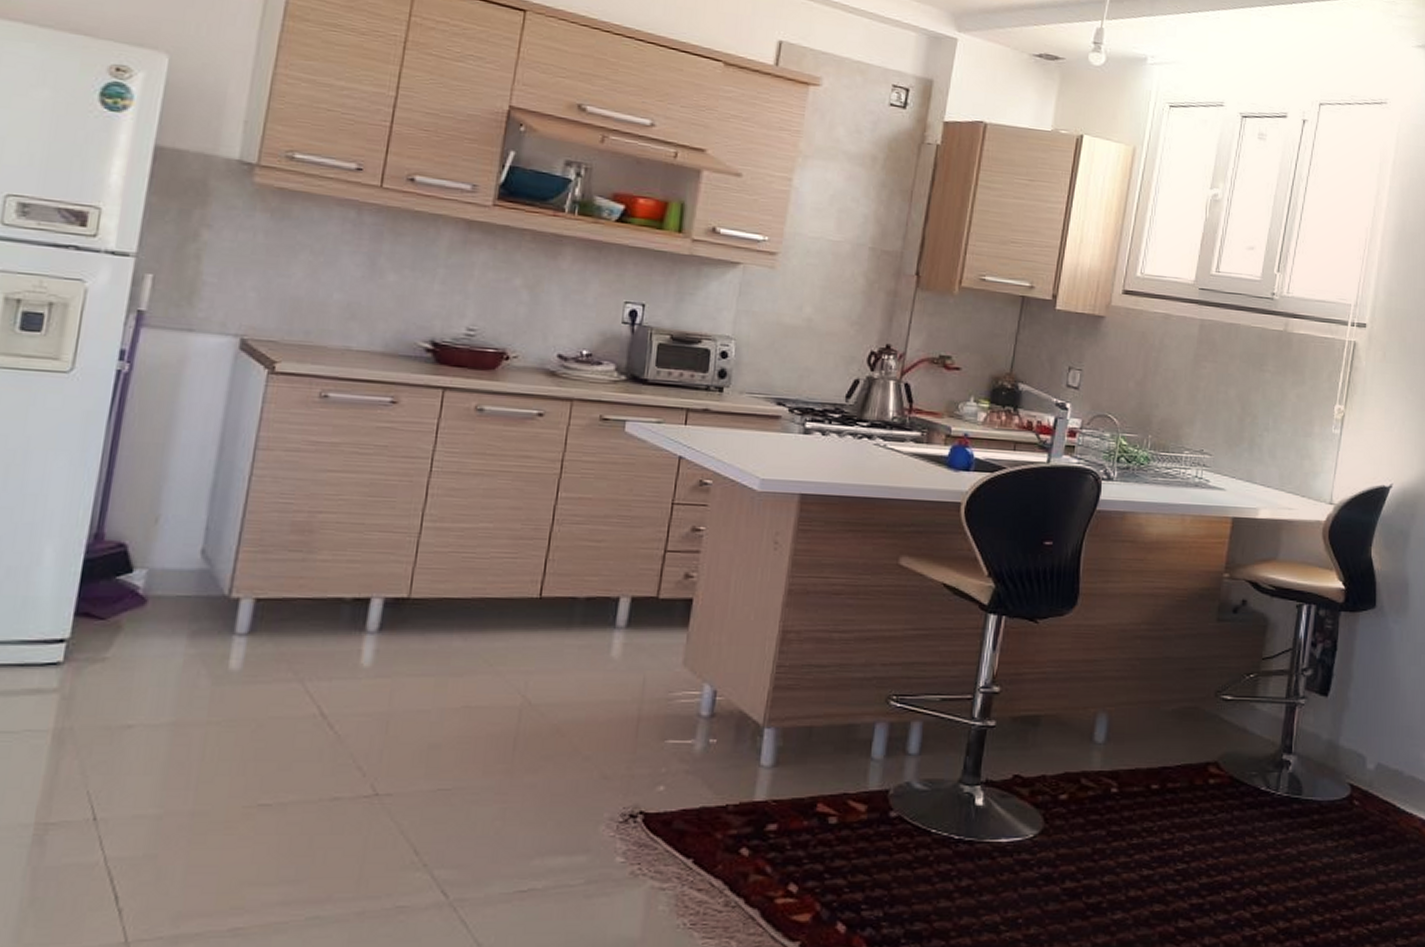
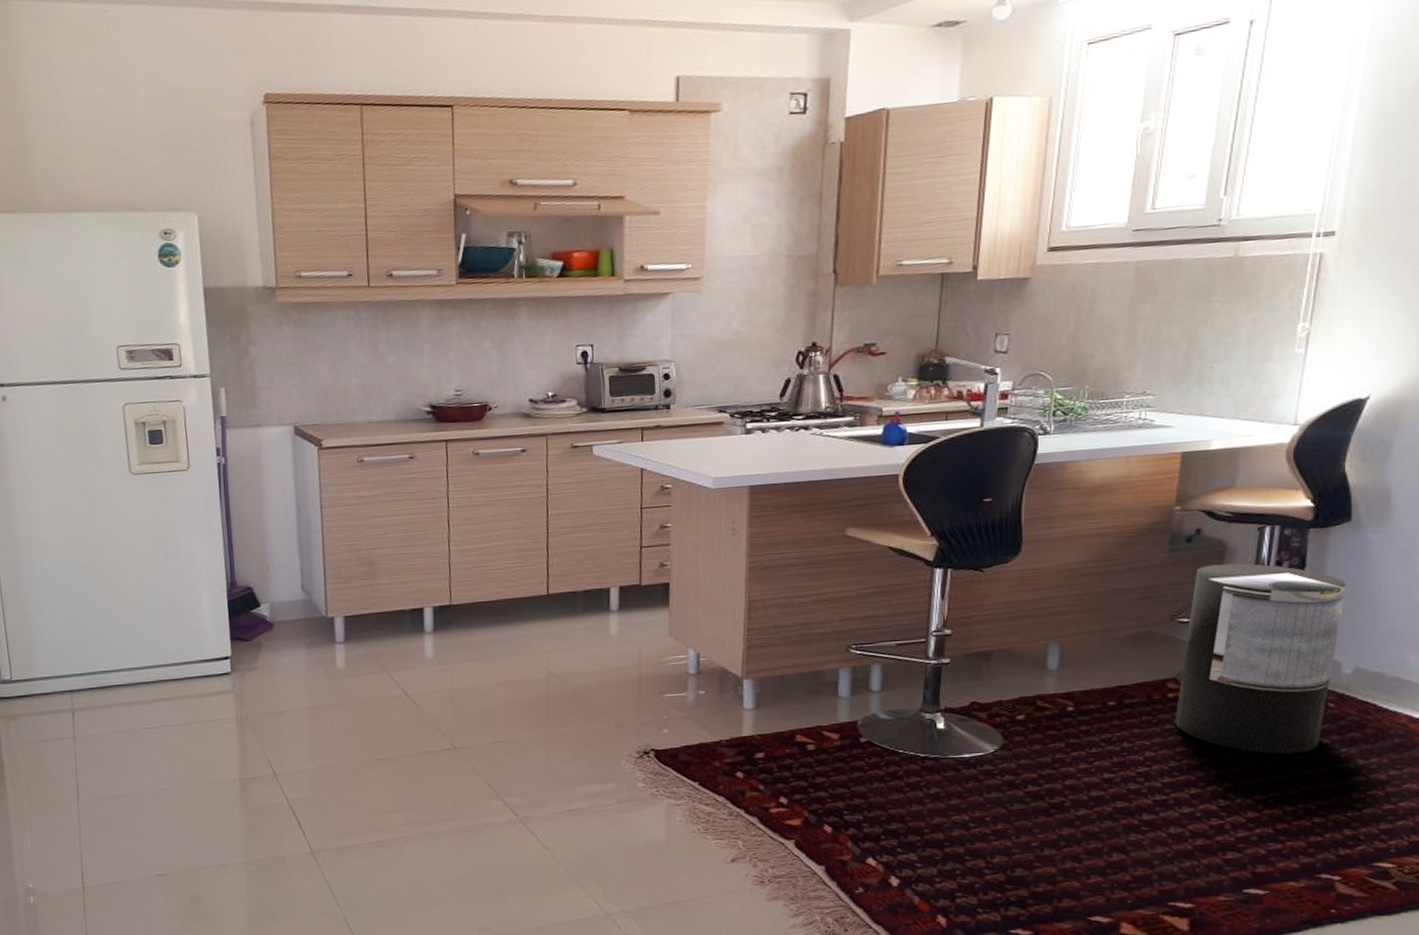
trash can: none [1214,640,1372,855] -> present [1175,563,1347,754]

